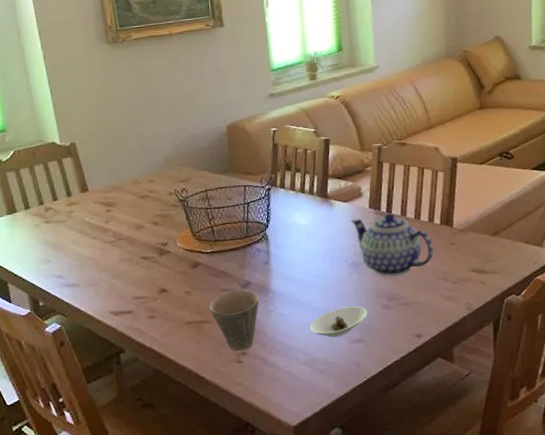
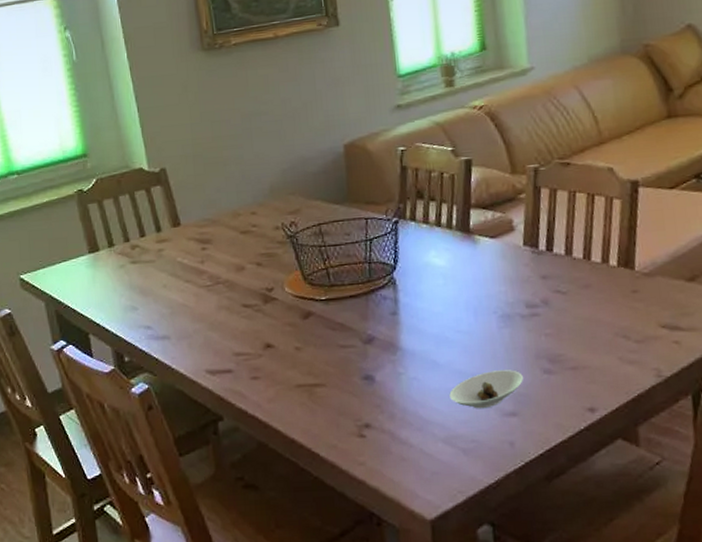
cup: present [210,290,260,352] -> none [324,347,386,423]
teapot: present [351,213,434,277] -> none [500,252,610,333]

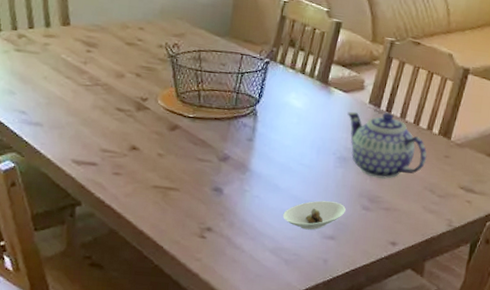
teapot: none [500,252,610,333] -> present [347,111,427,179]

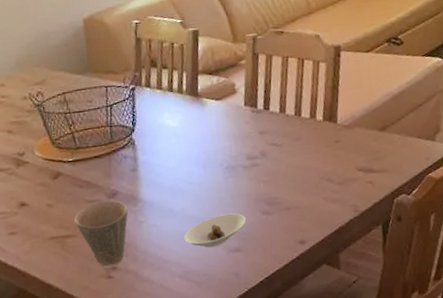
cup: none [181,162,236,227] -> present [74,201,128,267]
teapot: present [347,111,427,179] -> none [225,110,317,180]

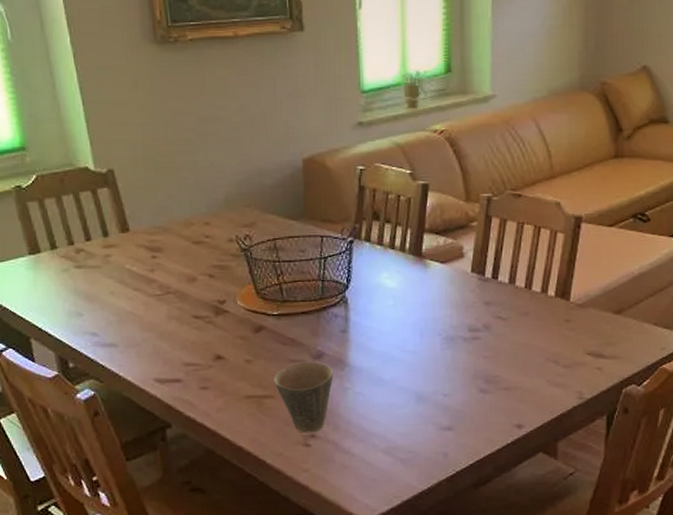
saucer: present [184,213,246,248] -> none [392,388,460,423]

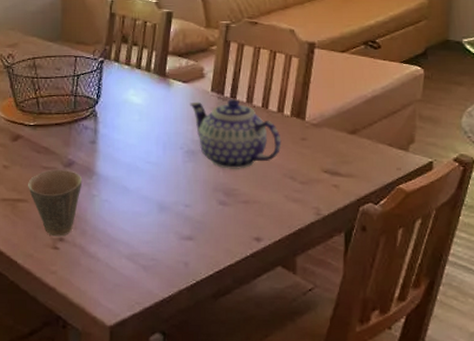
teapot: none [448,280,545,356] -> present [190,99,282,170]

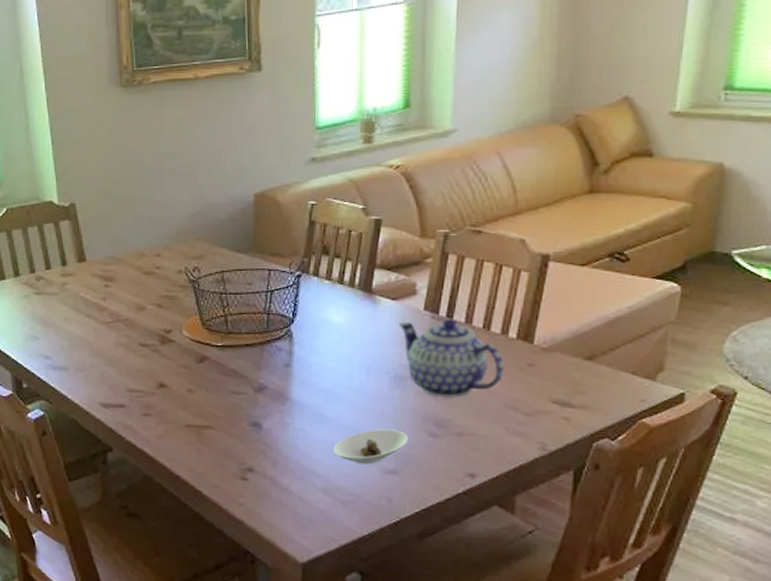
cup: present [28,170,83,237] -> none [215,395,275,467]
saucer: none [135,199,201,232] -> present [333,429,408,465]

